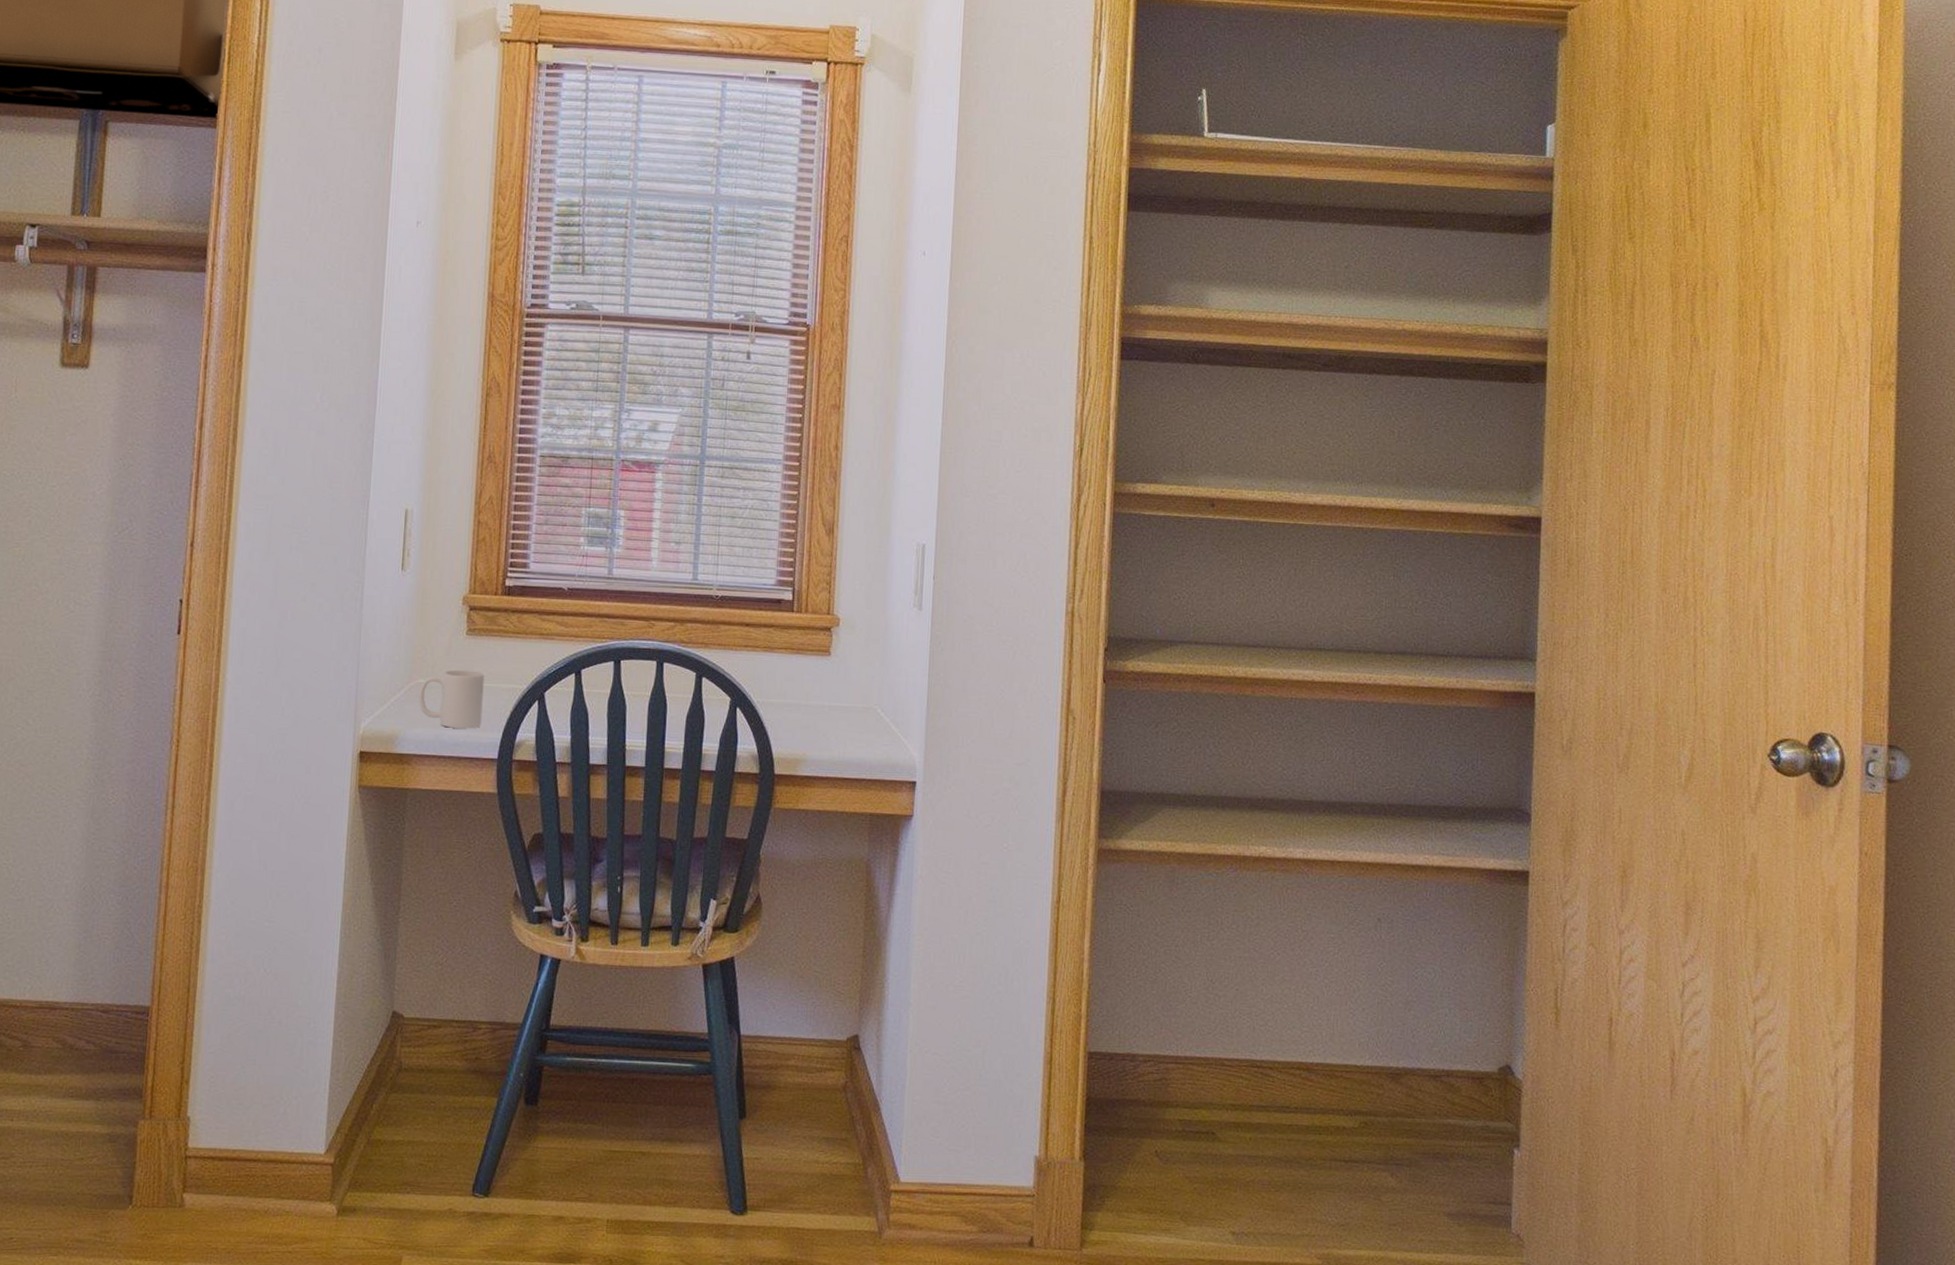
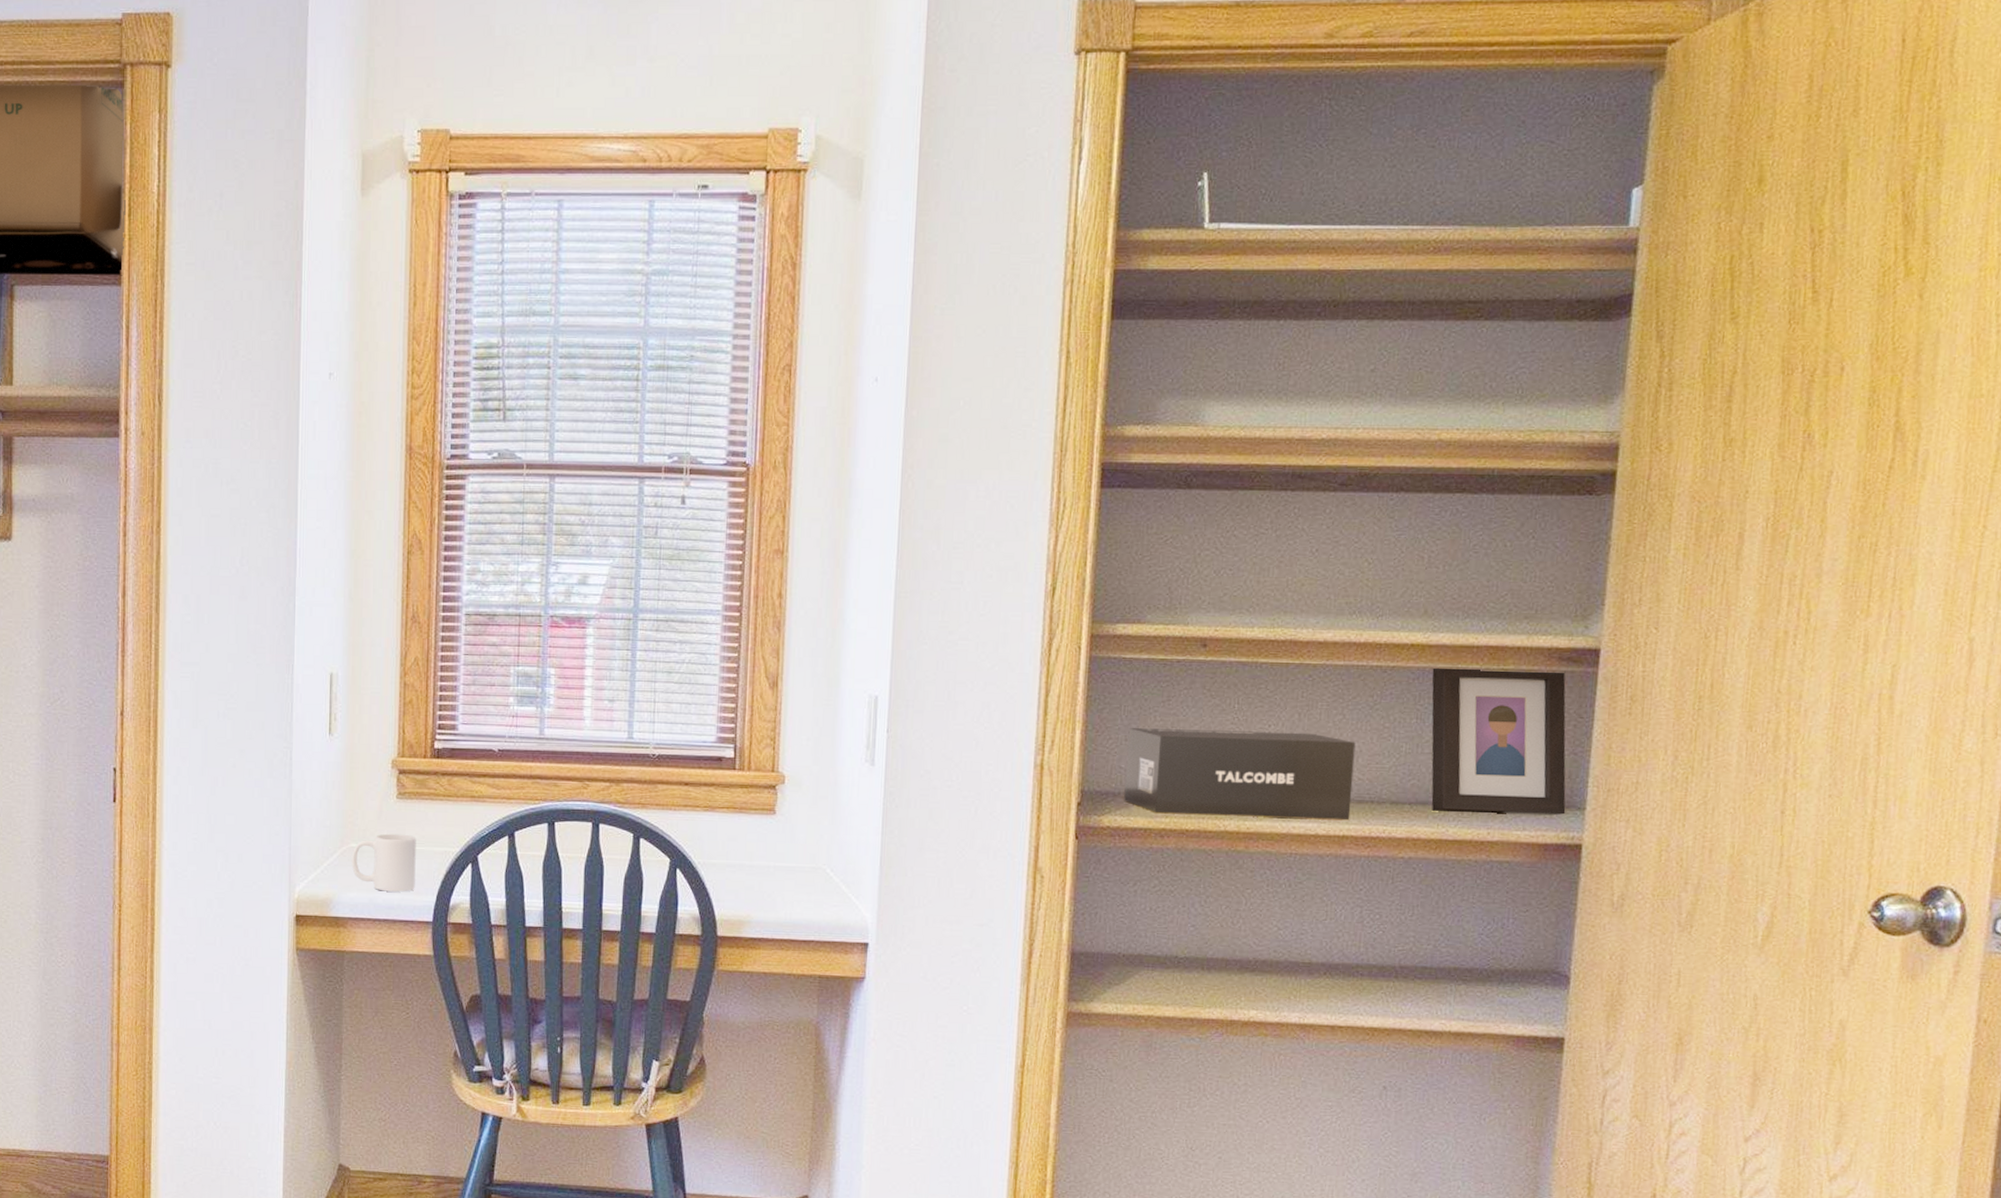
box: none [1146,579,1344,667] -> present [1124,728,1356,820]
picture frame: none [1405,531,1520,666] -> present [1431,669,1566,816]

